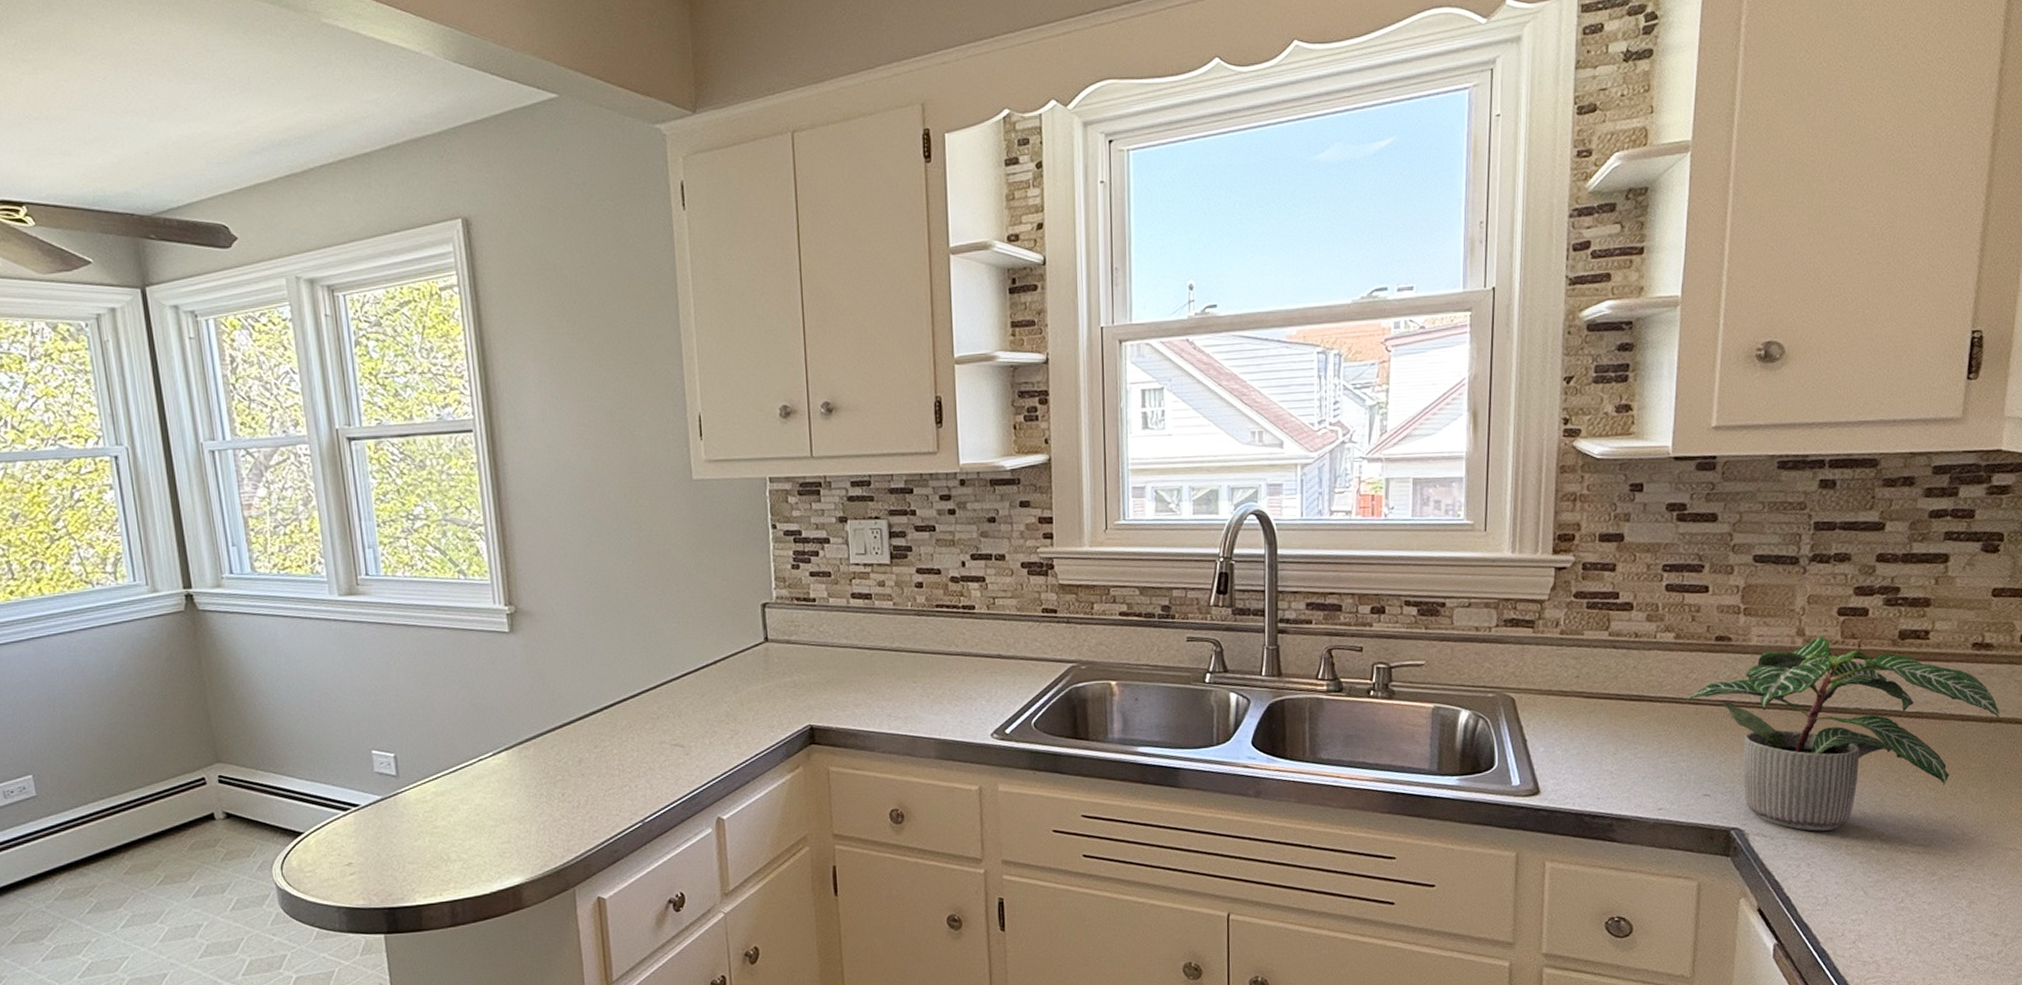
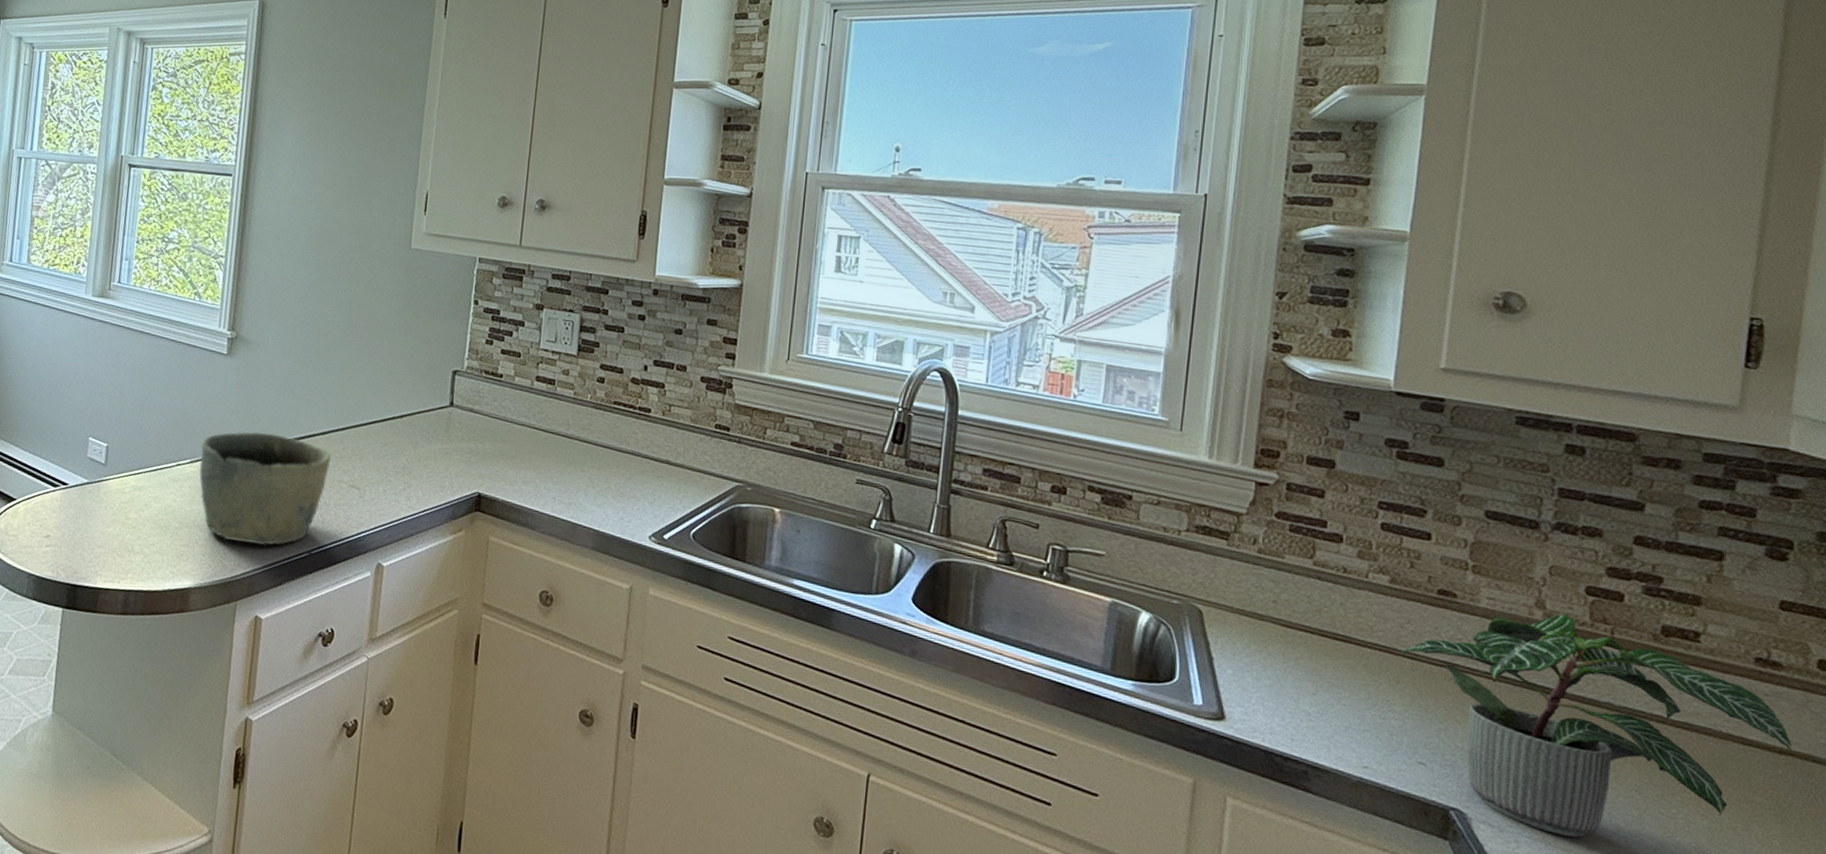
bowl: none [502,706,648,827] -> present [199,432,332,546]

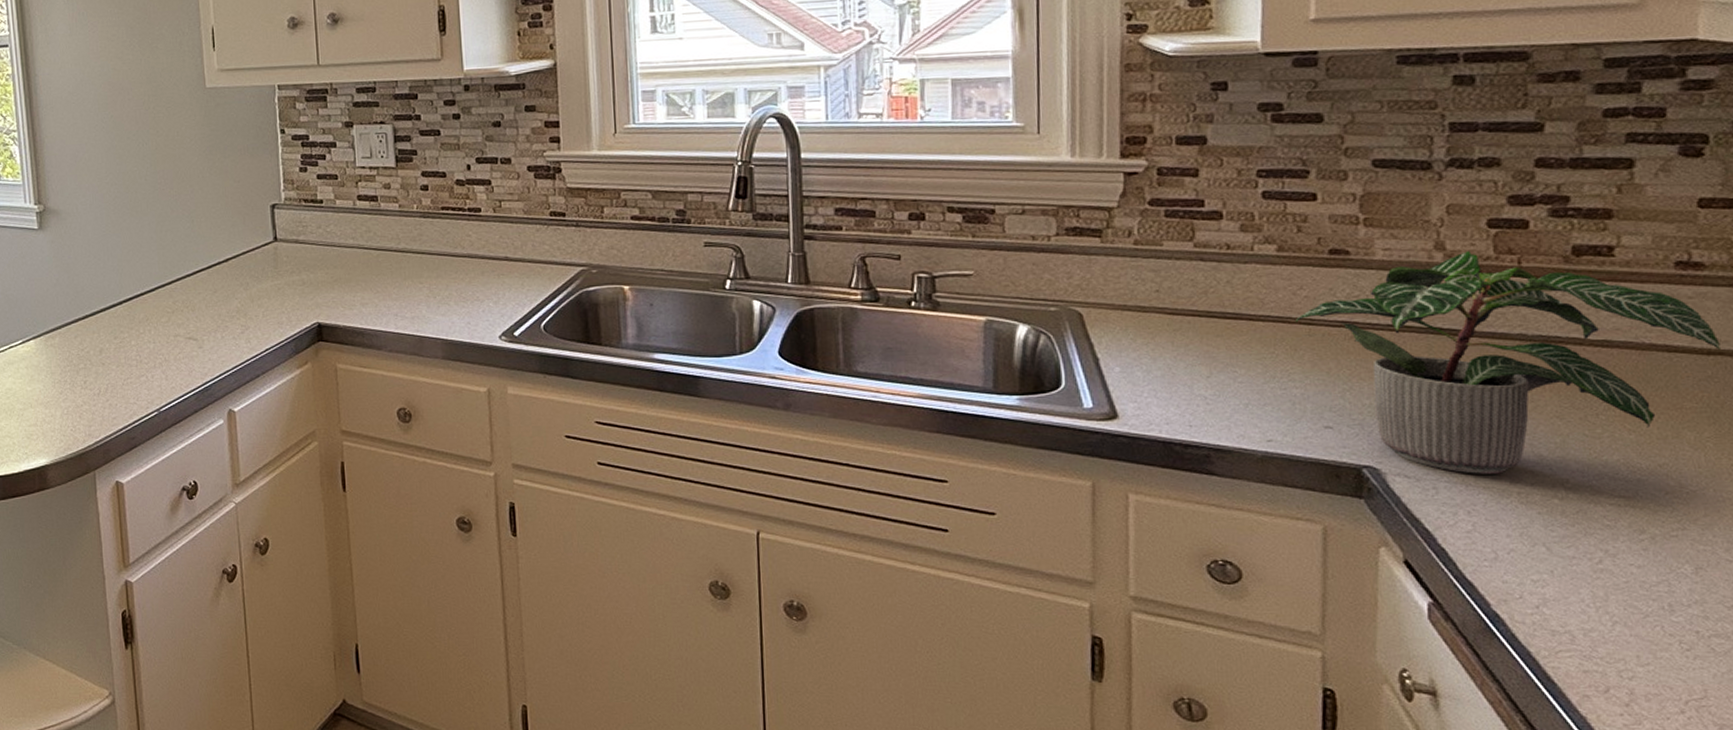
bowl: present [199,432,332,546] -> none [30,299,163,413]

